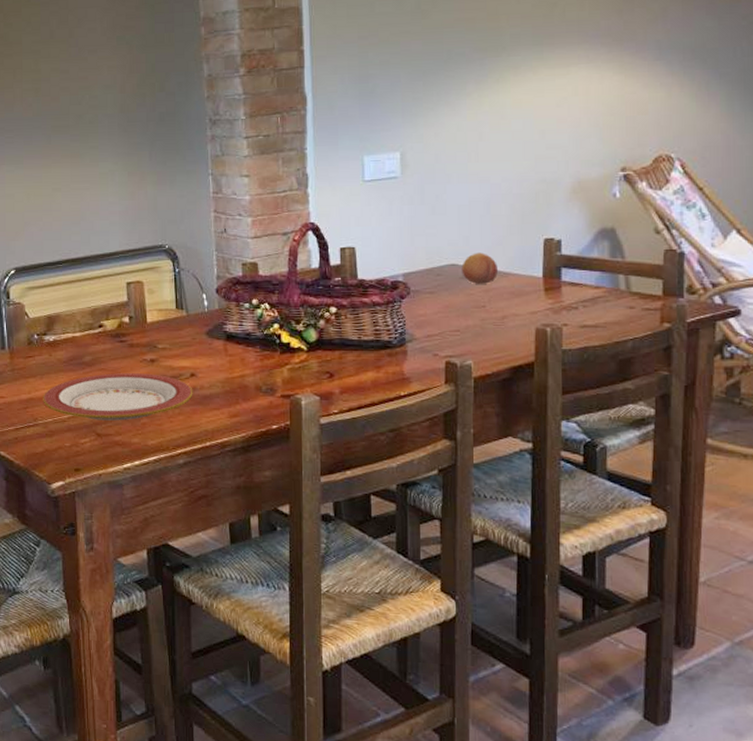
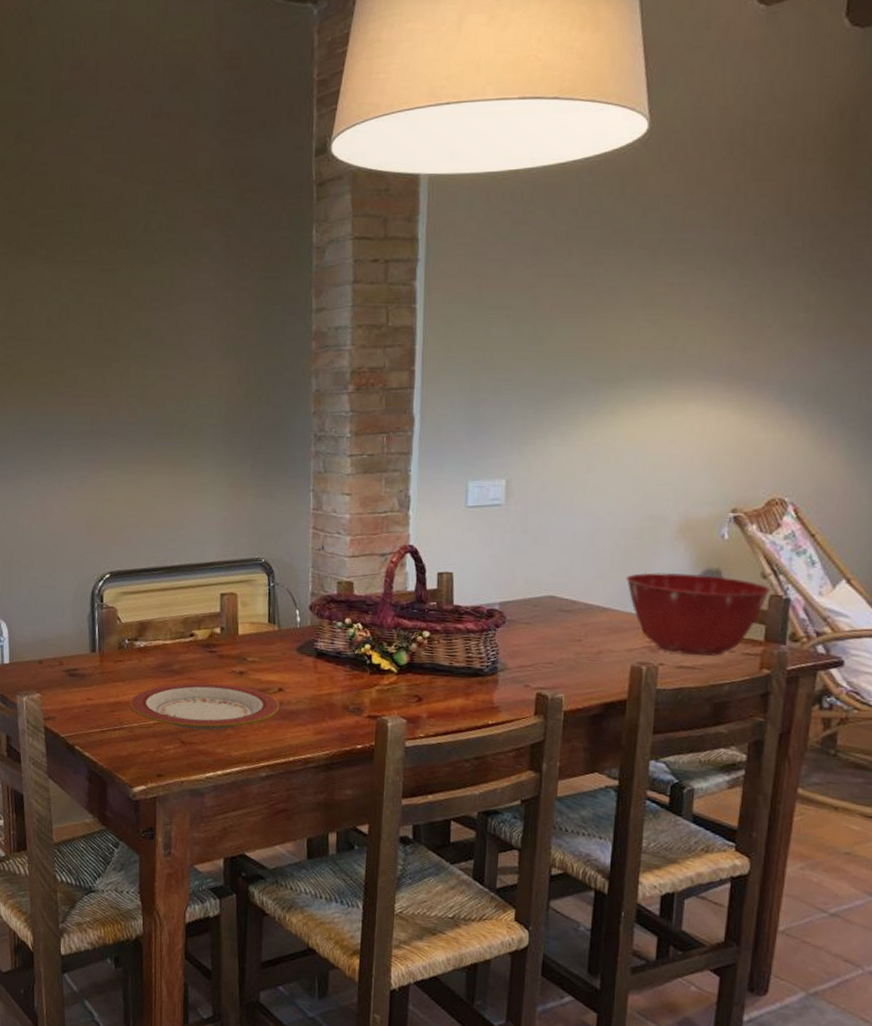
fruit: present [461,253,498,284] -> none [559,586,597,618]
mixing bowl: none [524,233,665,314] -> present [625,572,771,657]

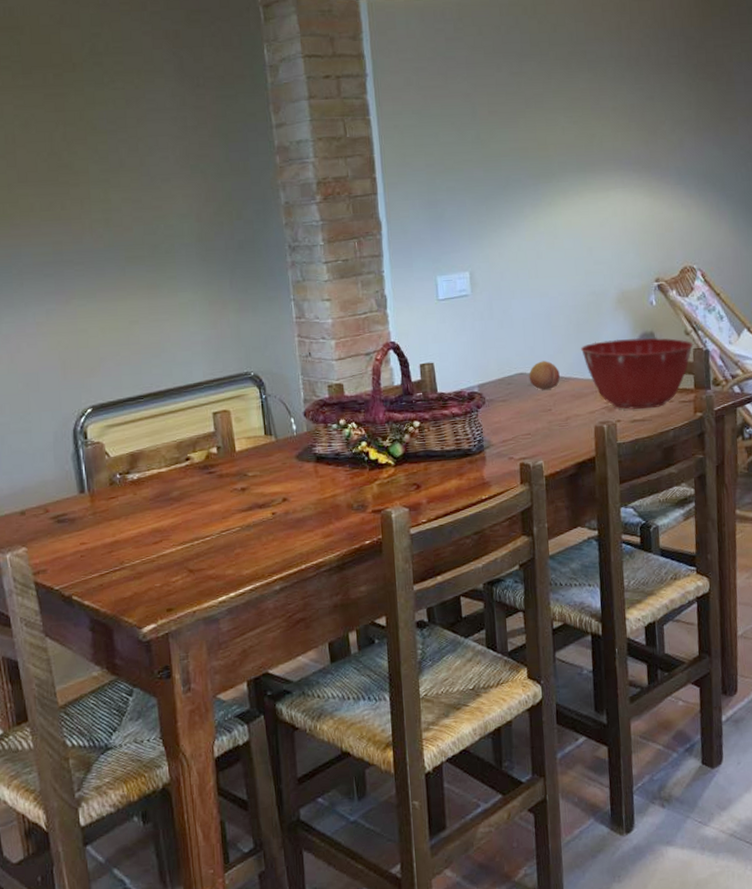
plate: present [130,682,280,730] -> none [129,502,286,556]
fruit: none [559,586,597,618] -> present [529,361,560,390]

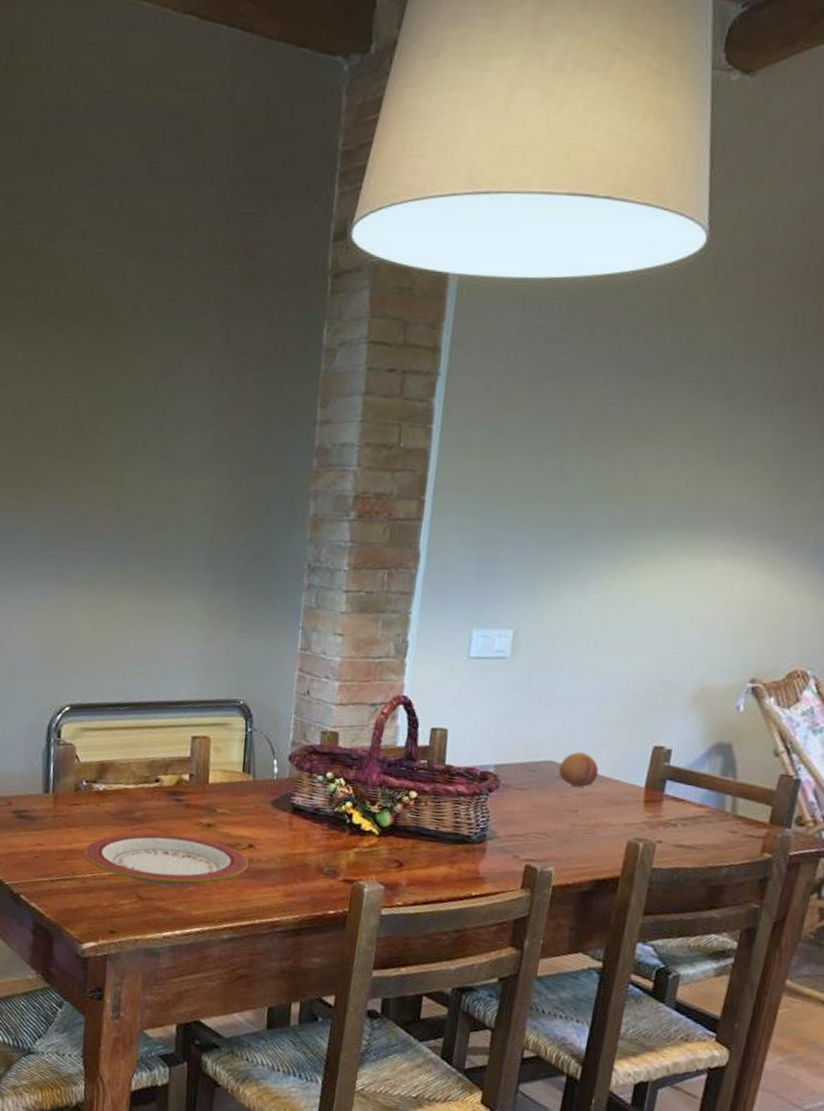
plate: none [129,502,286,556] -> present [84,832,249,886]
mixing bowl: present [580,338,694,410] -> none [631,742,782,836]

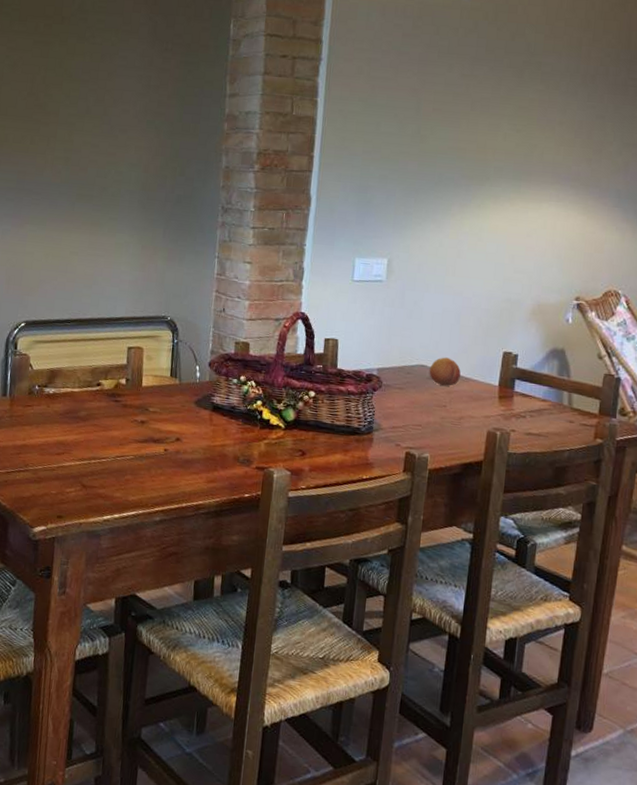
plate: present [84,832,249,886] -> none [35,429,177,475]

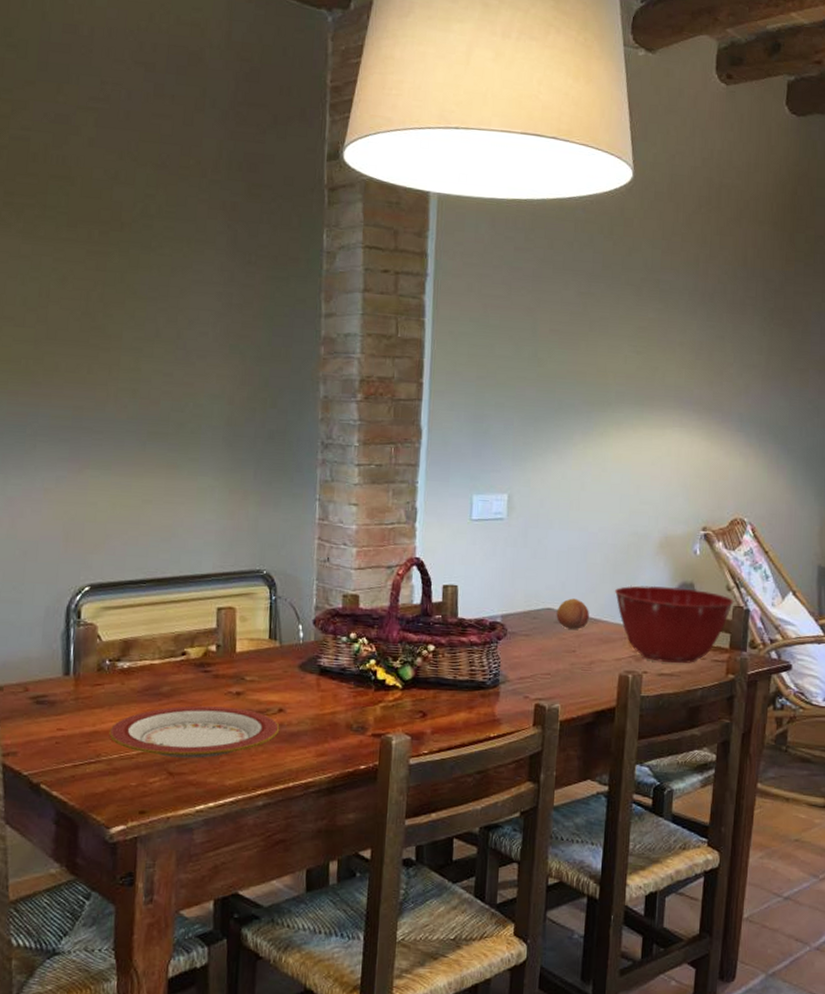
plate: none [35,429,177,475] -> present [109,706,280,758]
mixing bowl: none [485,349,605,426] -> present [614,585,734,664]

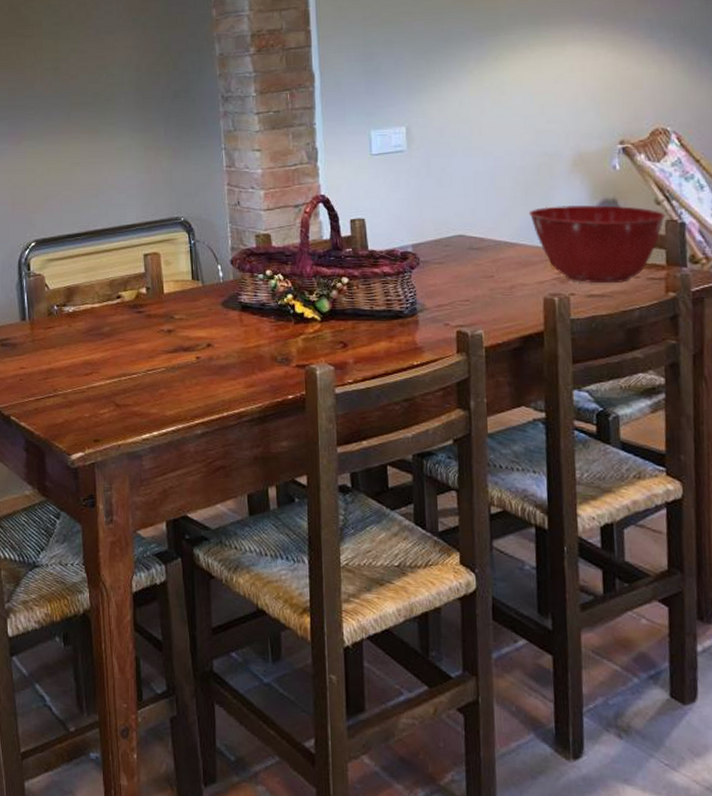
plate: present [109,706,280,758] -> none [62,343,210,391]
fruit: present [556,598,589,629] -> none [469,224,504,254]

